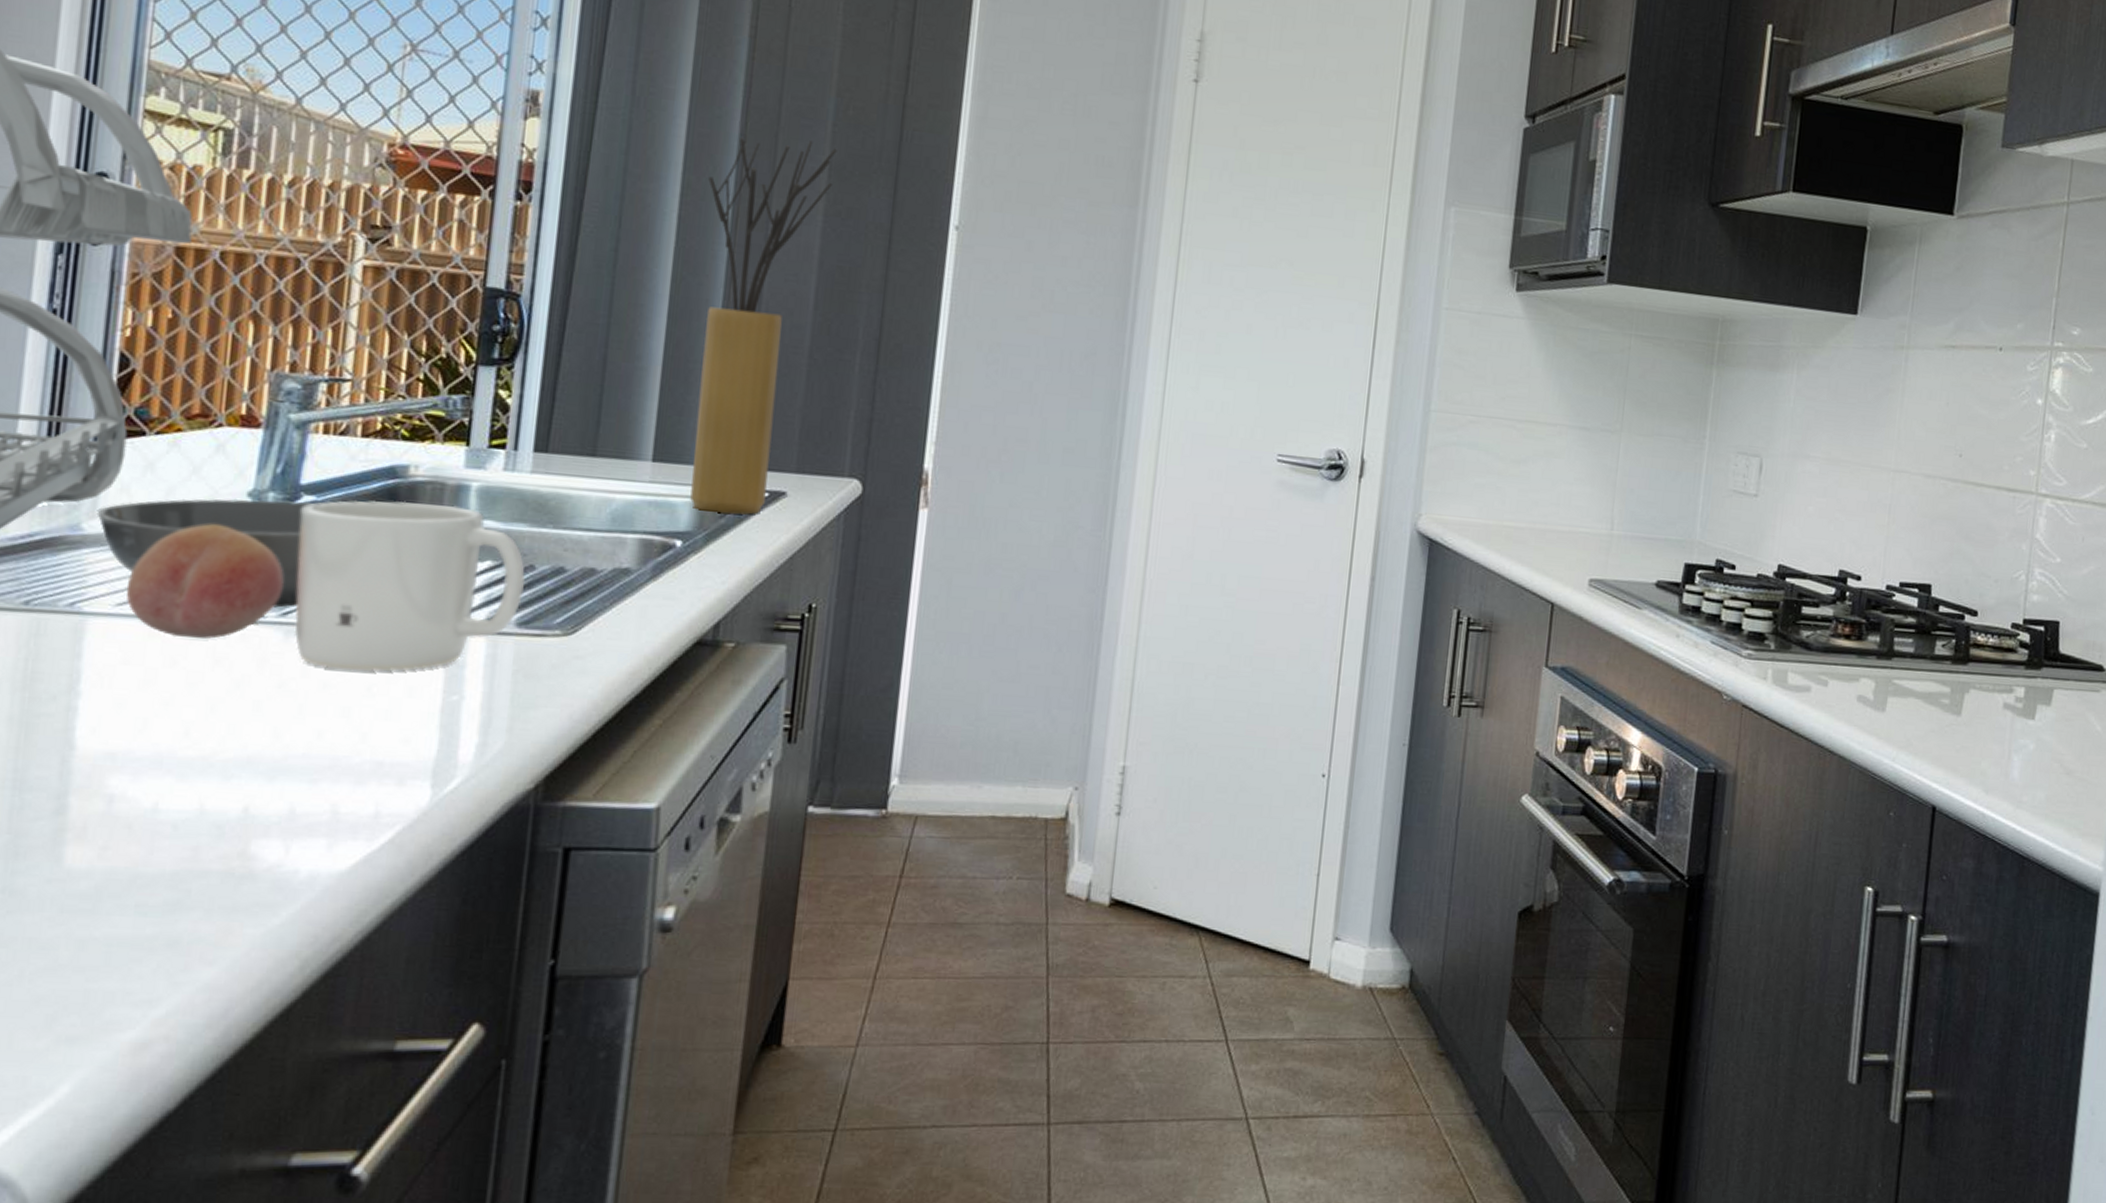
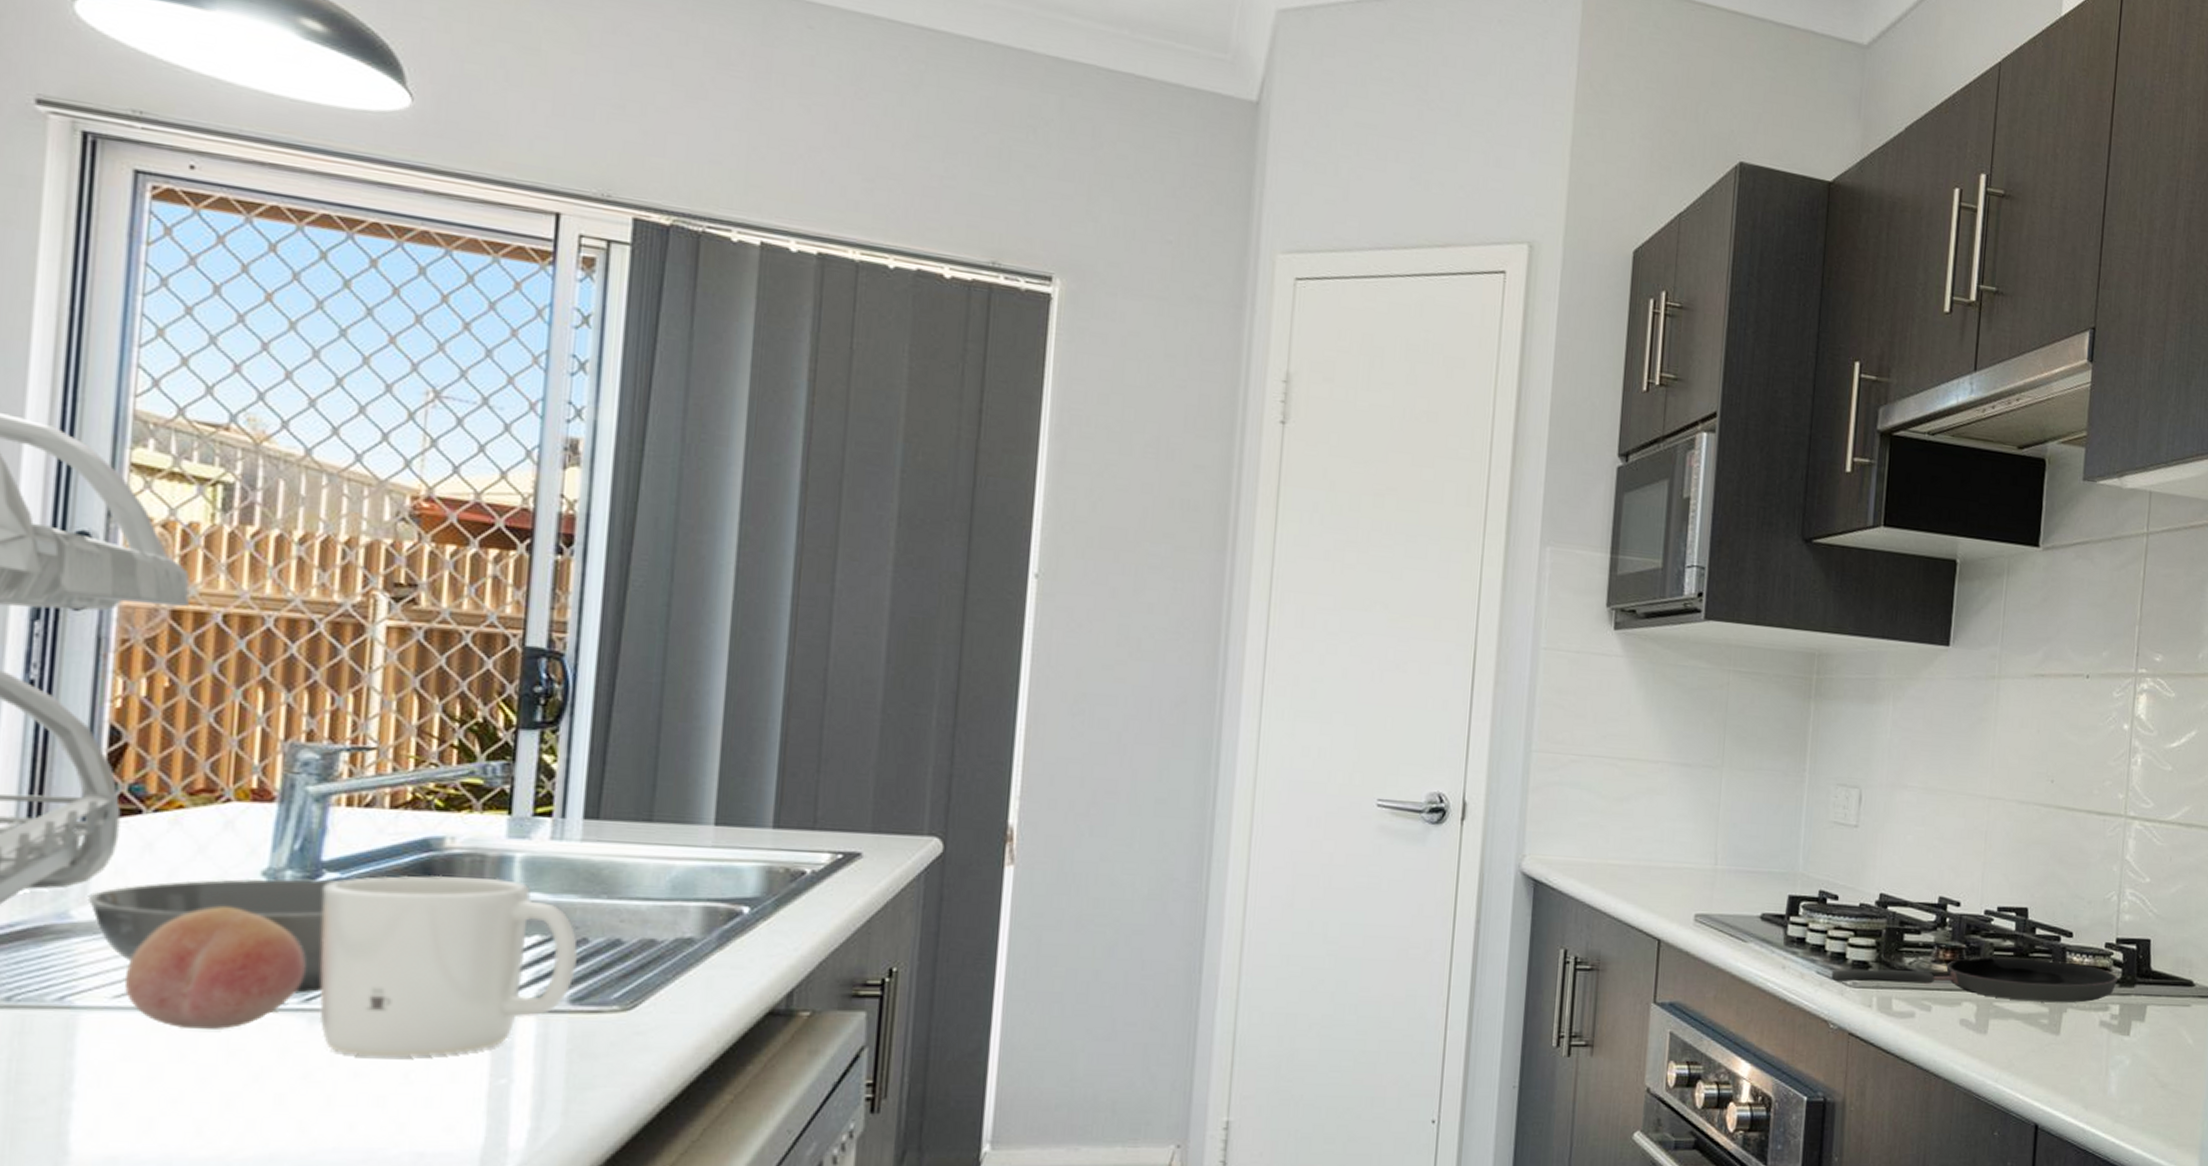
vase: present [690,138,837,515] -> none [757,486,906,878]
frying pan: none [1726,633,2024,684] -> present [1831,957,2118,1003]

